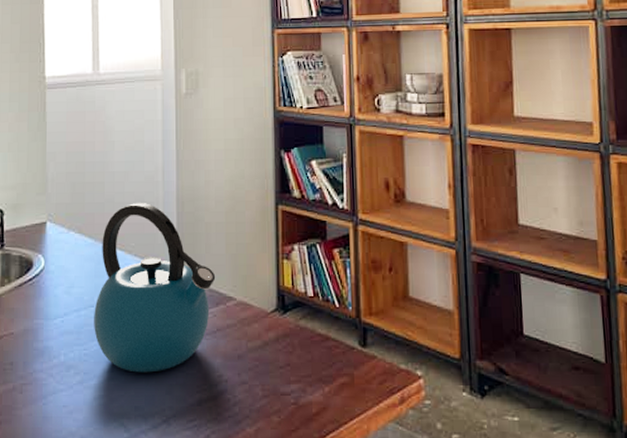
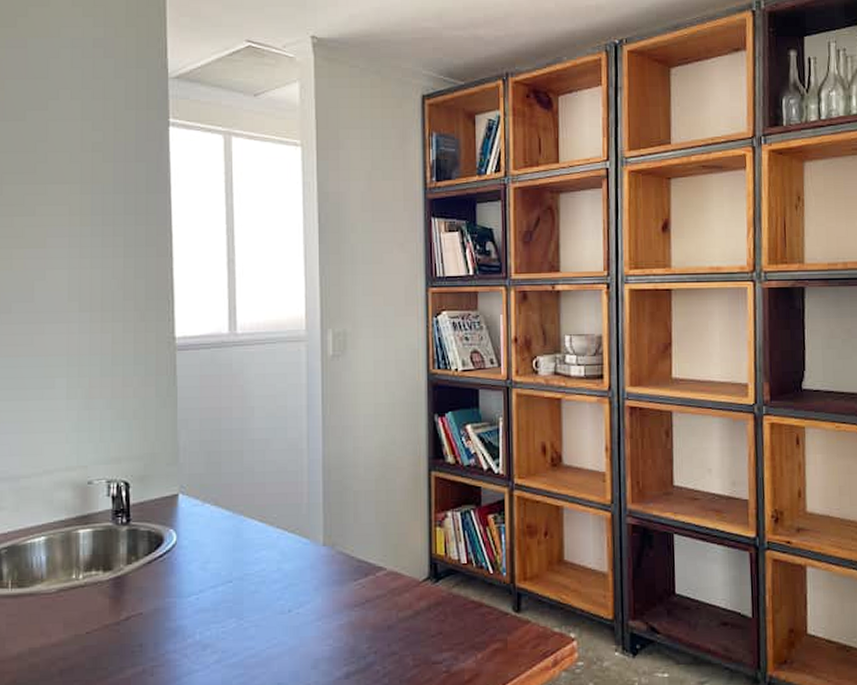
kettle: present [94,203,216,373] -> none [232,472,365,649]

